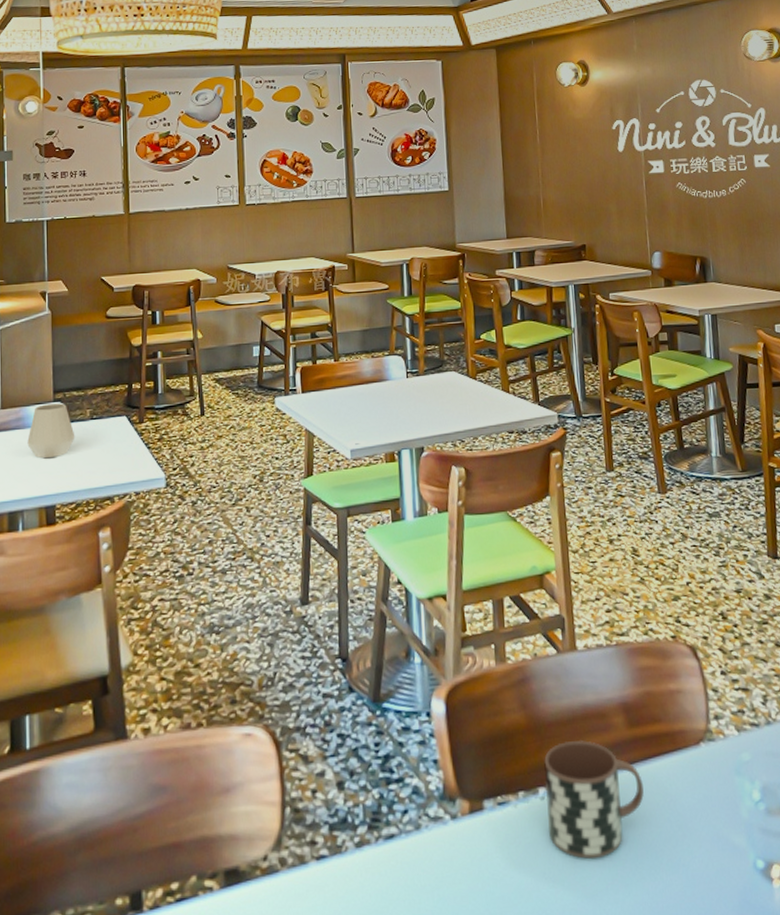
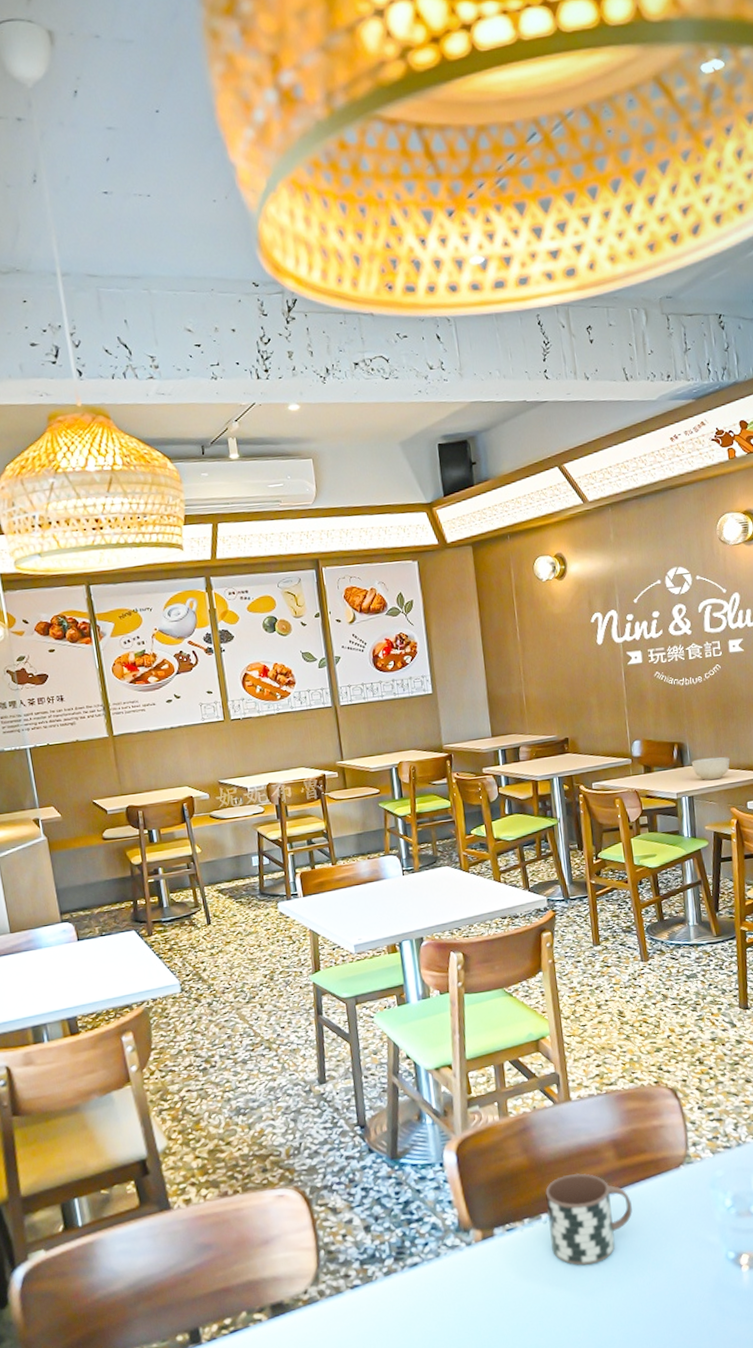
cup: present [27,403,75,459] -> none [40,923,88,976]
bowl: none [714,274,756,299] -> present [691,756,730,781]

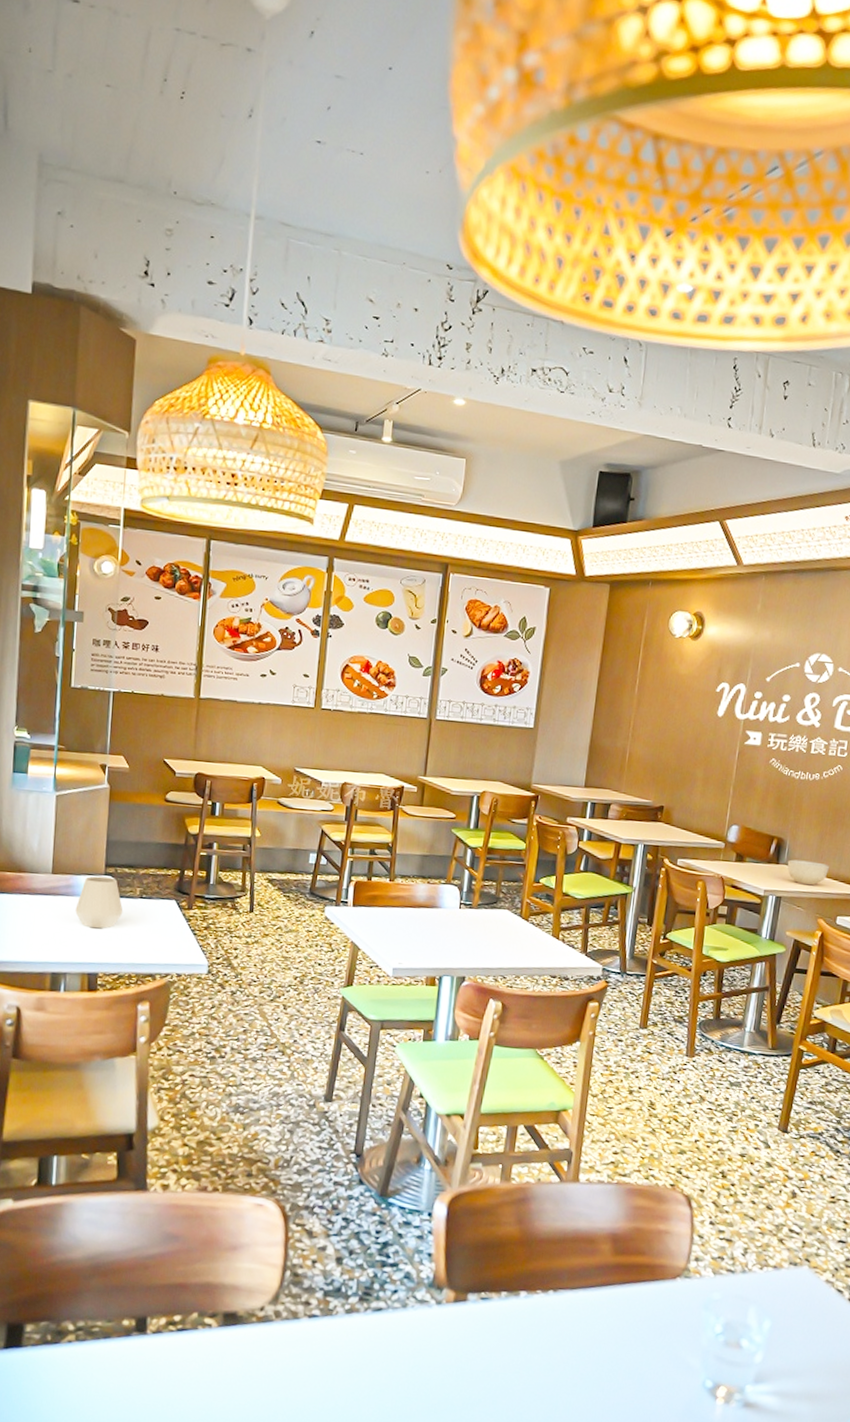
cup: none [40,923,88,976] -> present [75,876,123,929]
cup: present [545,1173,633,1266] -> none [523,1257,617,1356]

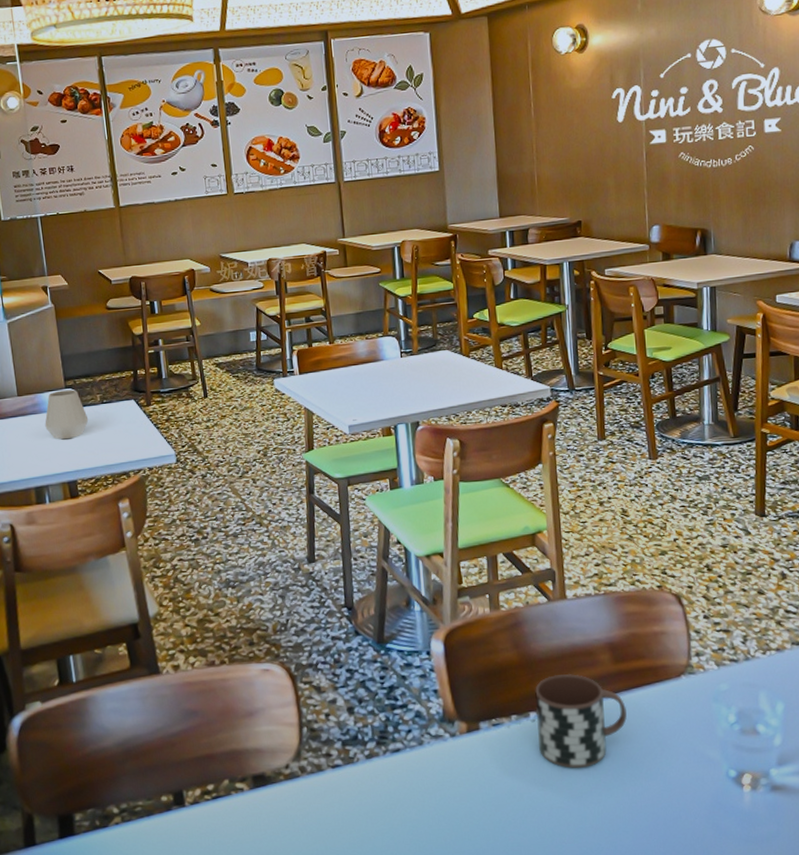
cup: none [523,1257,617,1356] -> present [535,673,627,769]
bowl: present [787,859,829,886] -> none [715,245,759,271]

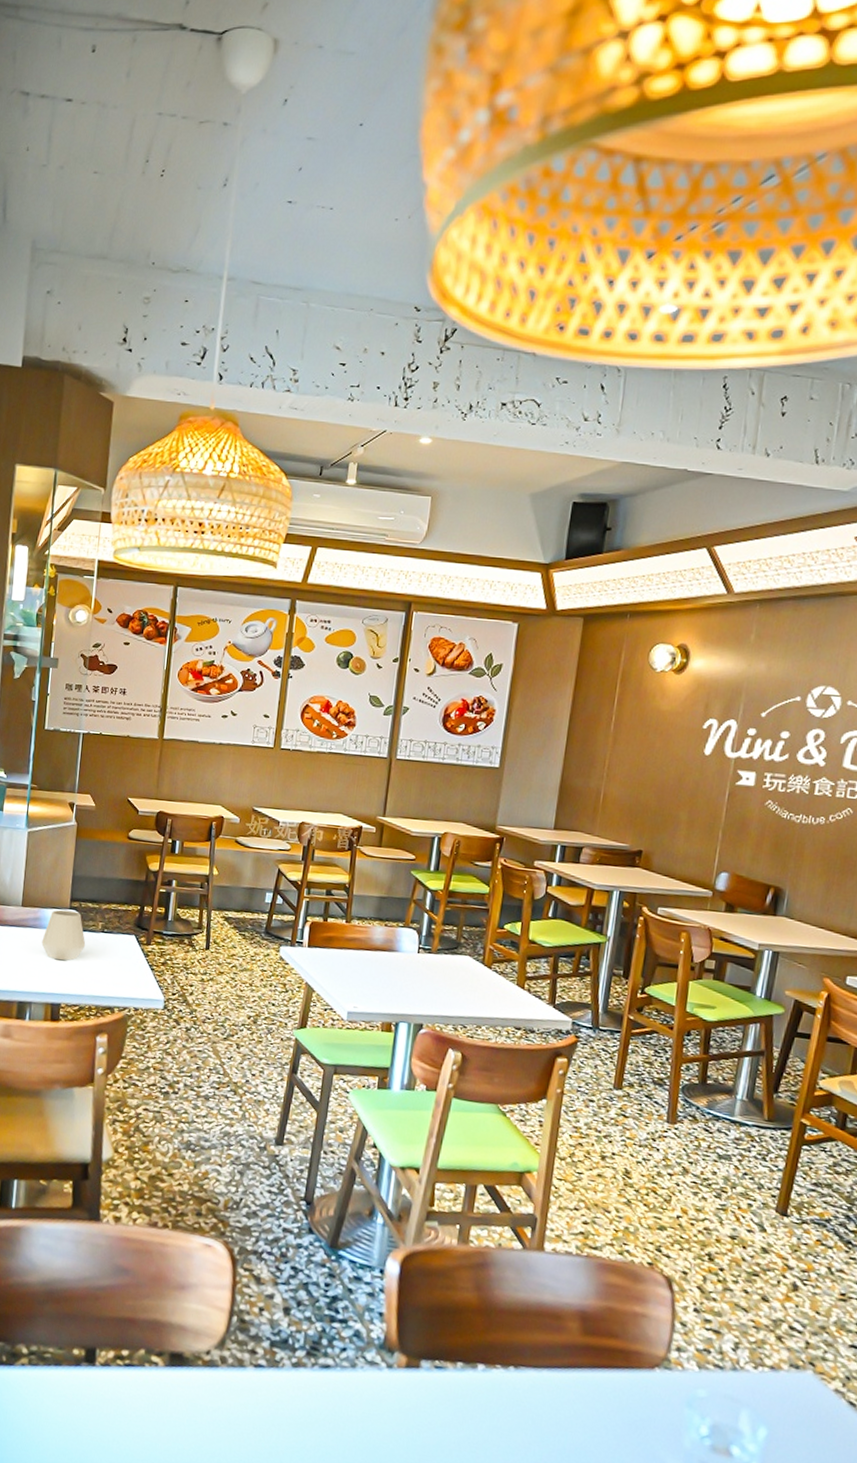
cup: present [535,673,627,769] -> none [480,1330,586,1441]

